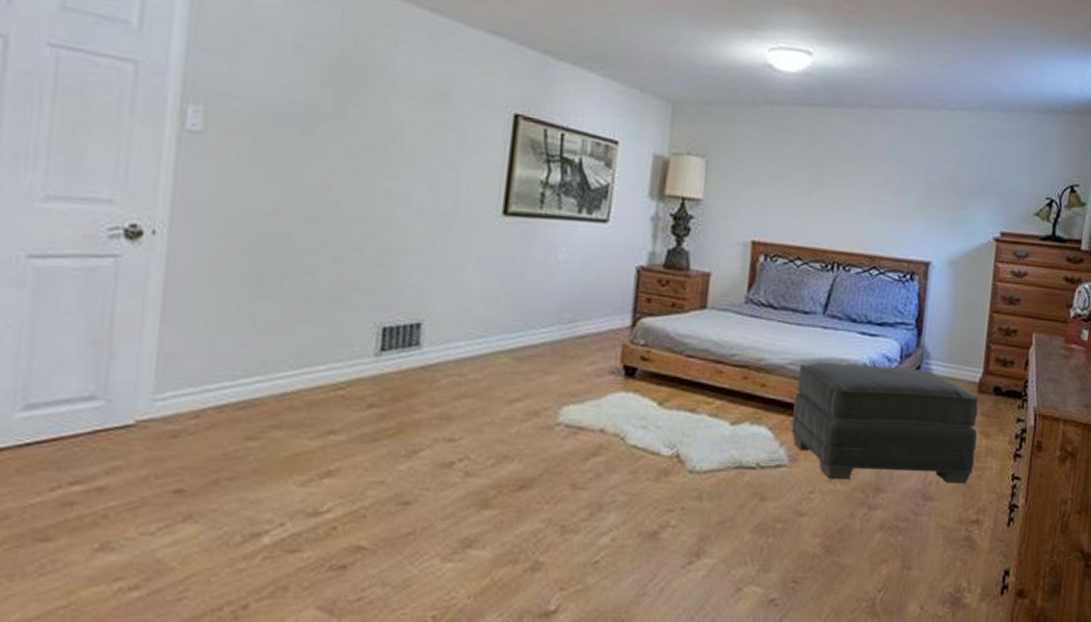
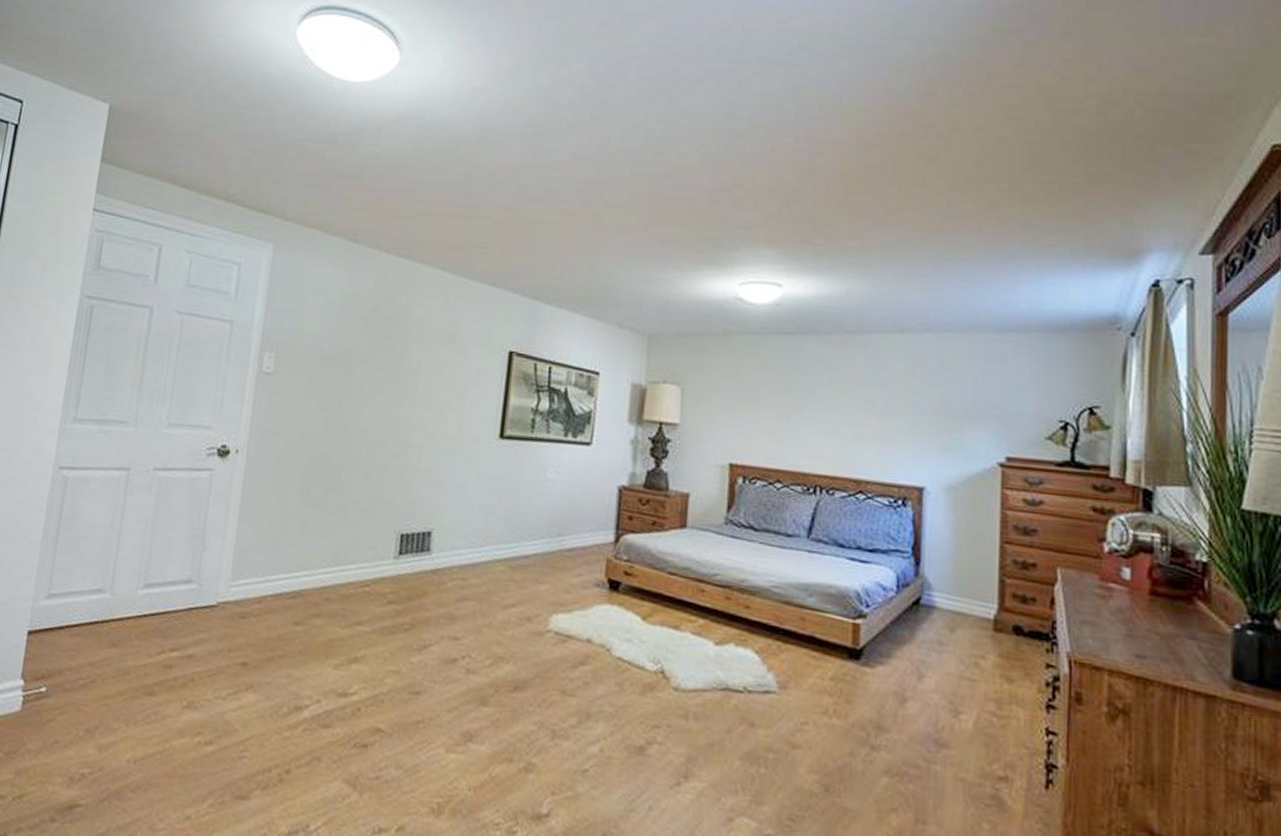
ottoman: present [790,362,979,484] -> none [778,587,998,733]

